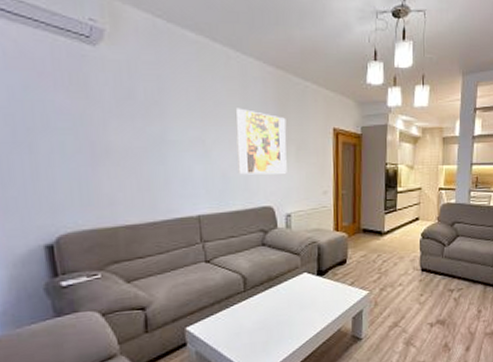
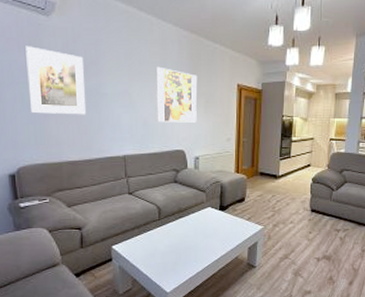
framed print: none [65,82,149,168] -> present [25,46,87,115]

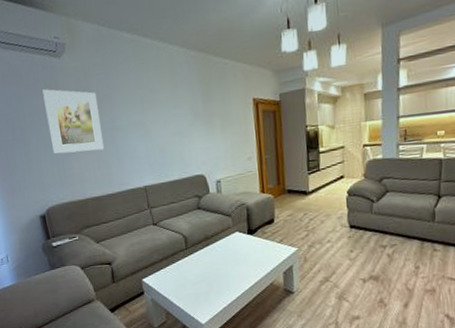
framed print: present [156,66,198,123] -> none [167,91,215,149]

